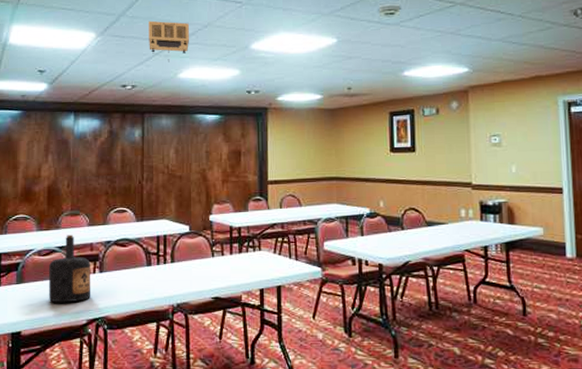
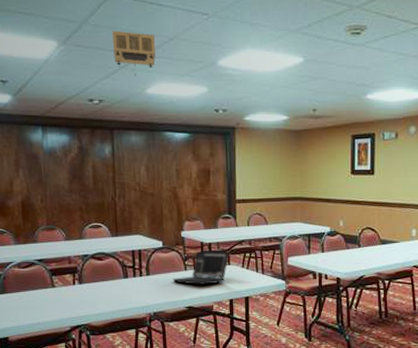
bottle: present [49,234,91,303] -> none [30,248,73,312]
laptop: none [198,233,260,273] -> present [172,249,229,285]

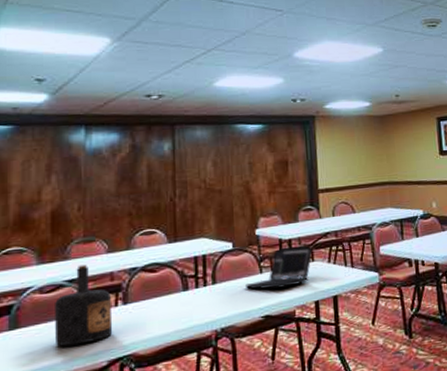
bottle: none [30,248,73,312] -> present [55,264,113,347]
projector: present [112,30,156,77] -> none [177,26,225,71]

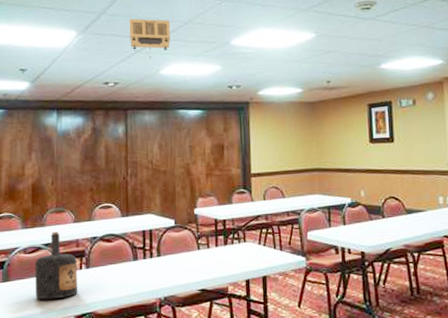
projector: none [177,26,225,71] -> present [129,18,170,59]
laptop: present [244,245,313,290] -> none [184,226,245,265]

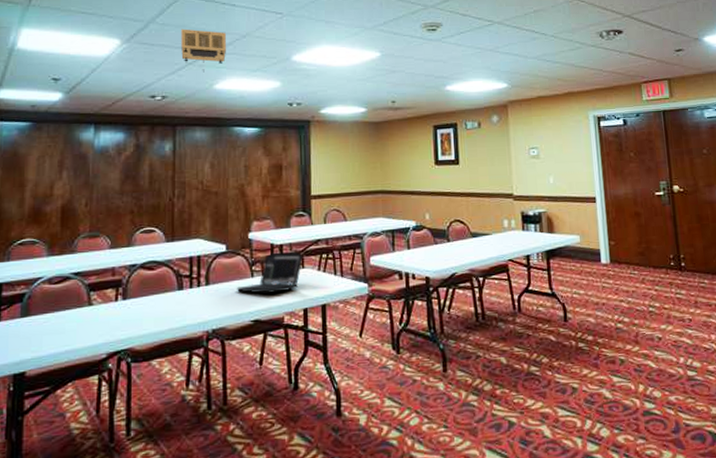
bottle: present [35,231,78,300] -> none [61,259,113,337]
laptop: none [184,226,245,265] -> present [236,251,303,294]

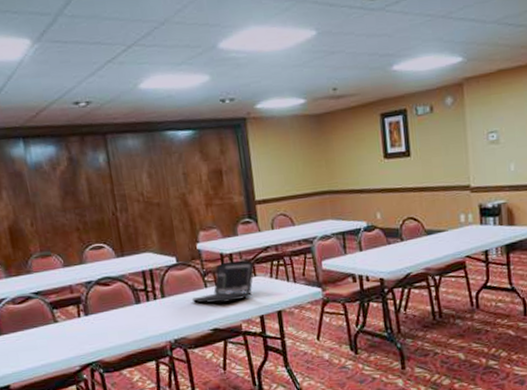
projector: present [181,29,226,73] -> none [93,19,146,71]

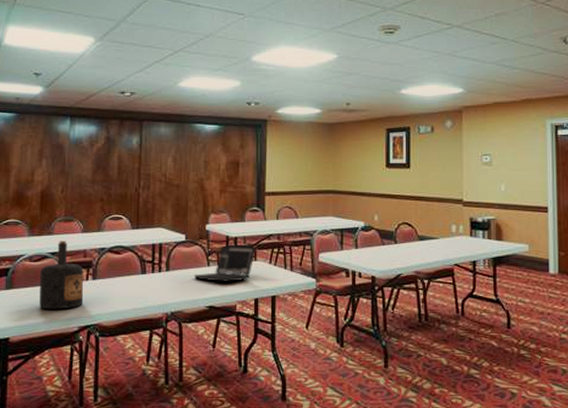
bottle: none [27,278,80,352] -> present [39,241,84,310]

